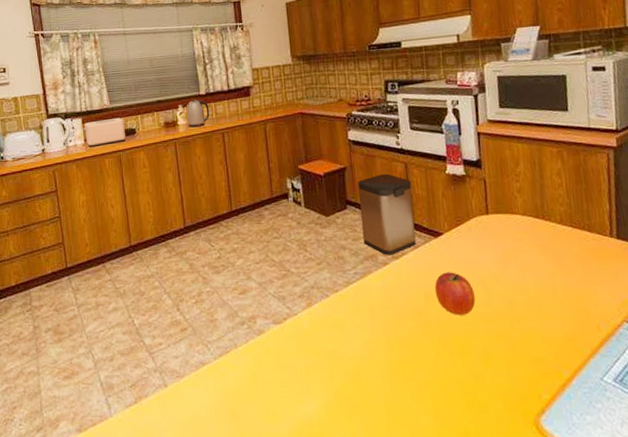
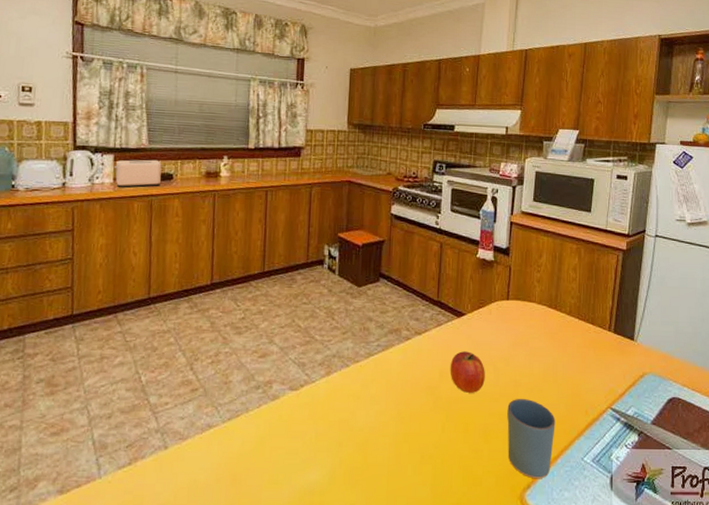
kettle: present [187,100,210,128] -> none [231,152,256,182]
pedal bin: present [358,173,416,255] -> none [390,251,444,331]
mug: none [505,318,566,403] -> present [507,399,556,479]

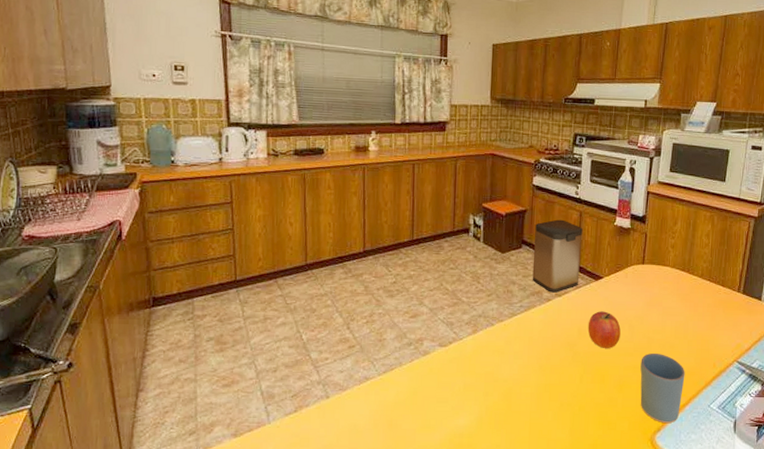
toaster: present [114,159,162,188] -> none [267,135,313,163]
pedal bin: none [390,251,444,331] -> present [532,219,583,293]

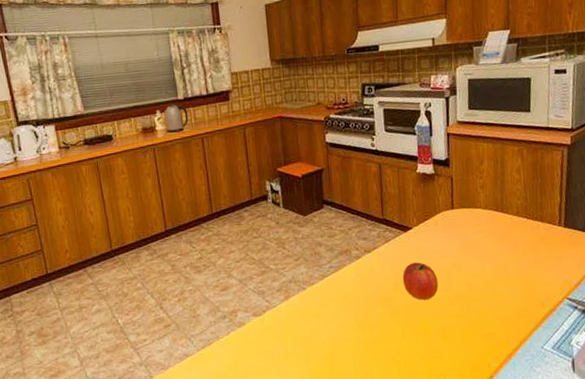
kettle: none [379,128,403,155] -> present [165,105,189,133]
pedal bin: present [532,219,583,293] -> none [334,174,387,250]
mug: present [640,354,685,424] -> none [463,299,513,370]

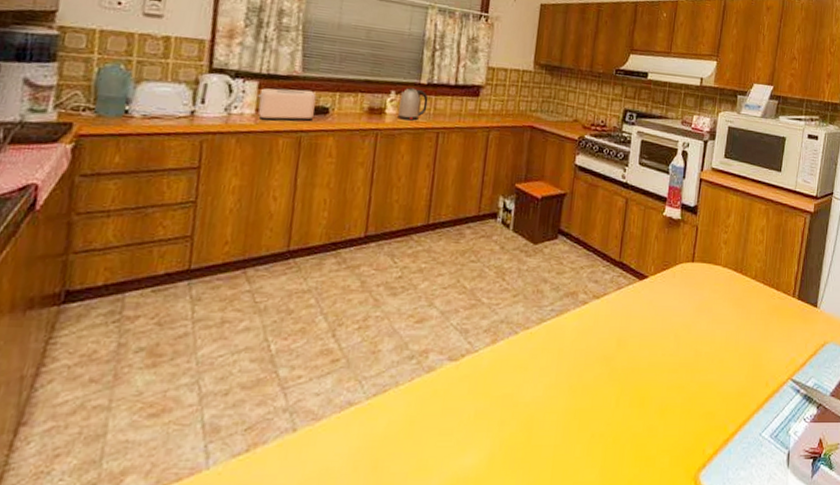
toaster: none [56,123,102,155] -> present [257,88,317,122]
fruit: present [402,262,438,300] -> none [628,317,665,363]

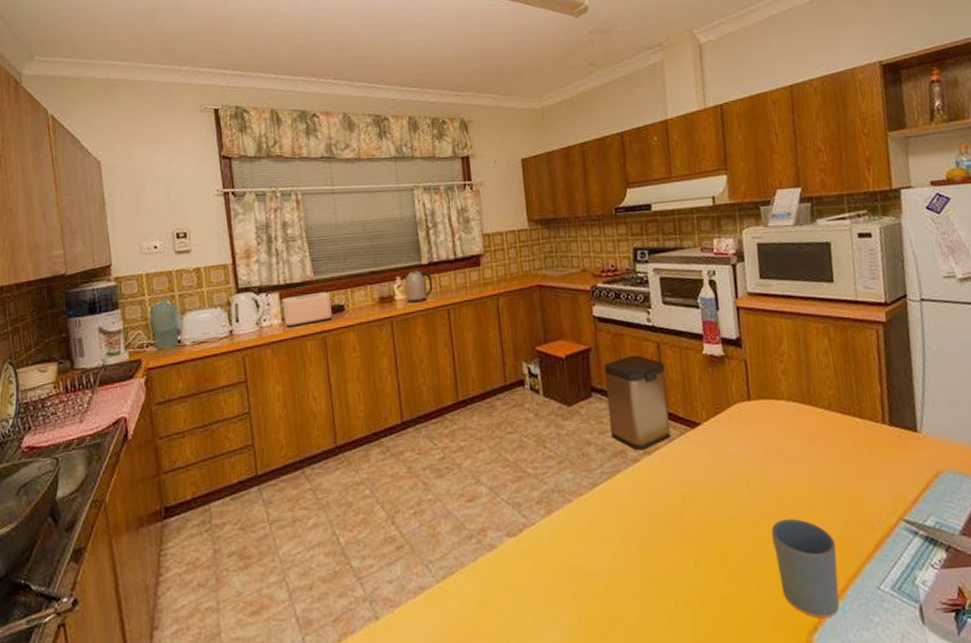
pedal bin: none [567,206,628,294] -> present [604,355,671,451]
mug: none [684,370,735,458] -> present [771,519,840,619]

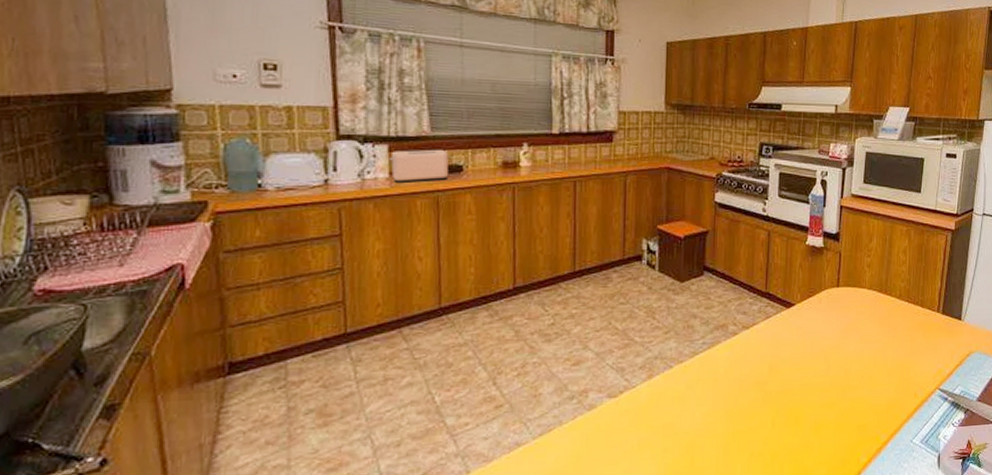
kettle: present [406,270,433,303] -> none [533,139,562,172]
pedal bin: present [604,355,671,451] -> none [716,240,772,325]
mug: present [771,519,840,619] -> none [838,386,886,466]

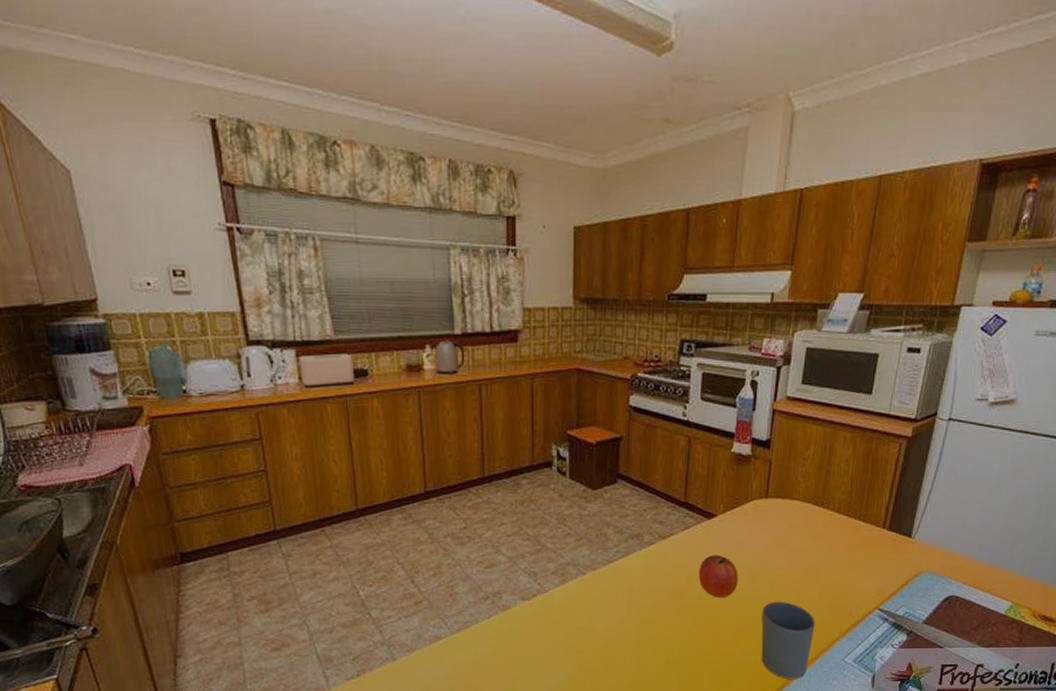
kettle: none [533,139,562,172] -> present [436,340,465,375]
fruit: none [779,343,815,385] -> present [698,555,738,597]
mug: none [838,386,886,466] -> present [761,602,816,680]

